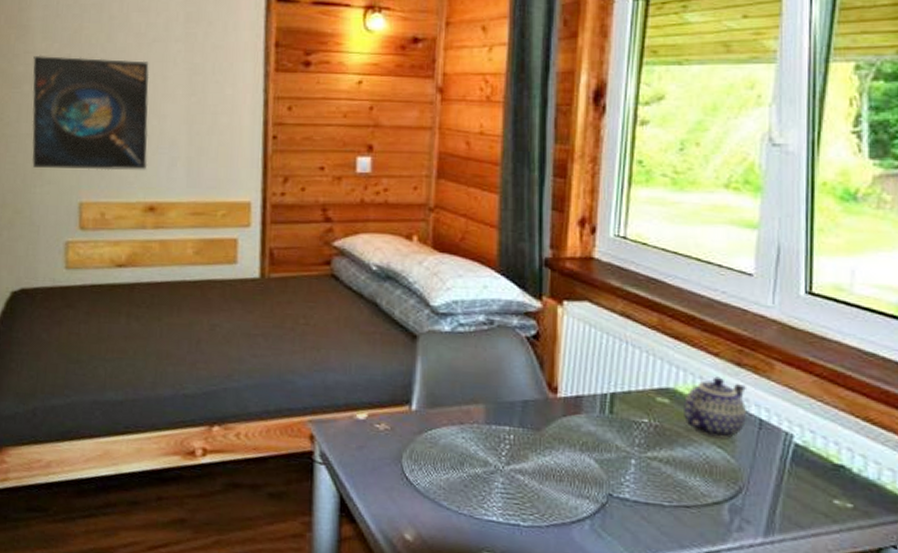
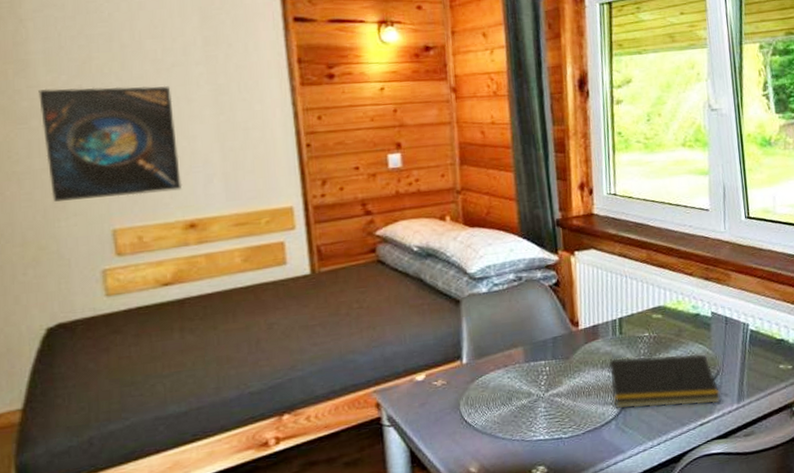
notepad: none [588,442,741,530] -> present [608,354,721,409]
teapot: present [684,376,748,439] -> none [672,291,717,338]

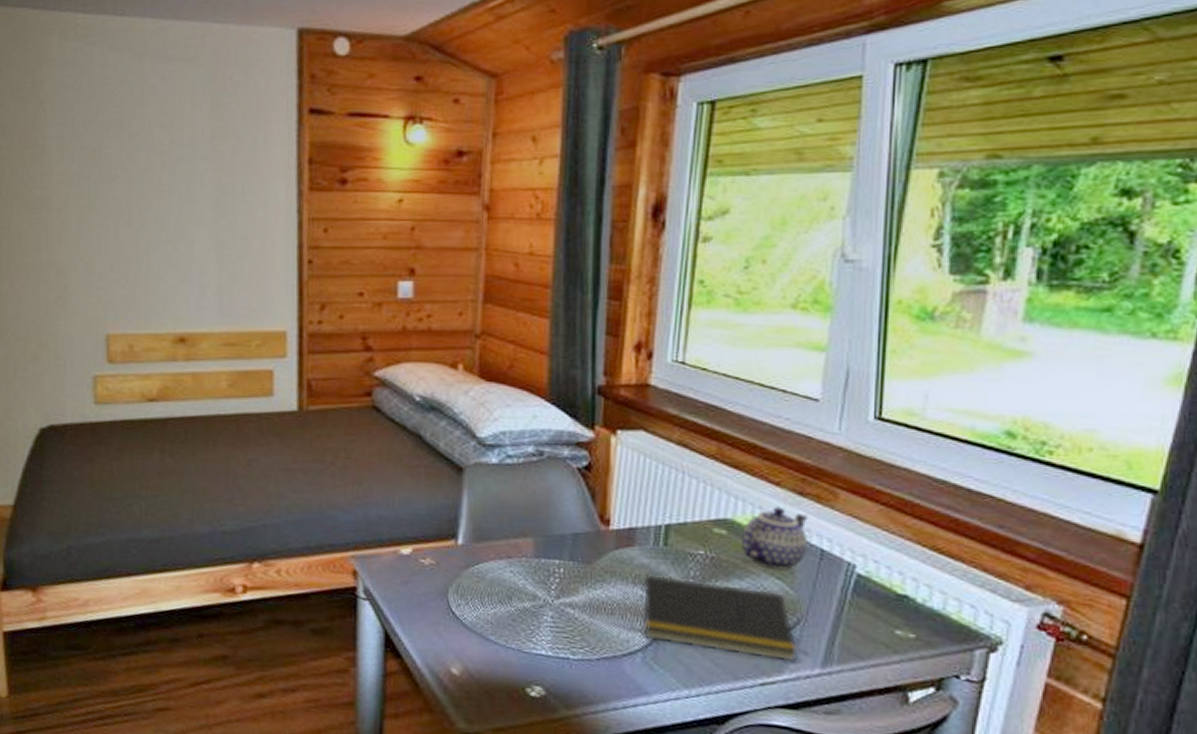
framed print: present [38,85,183,202] -> none [50,177,176,300]
teapot: none [672,291,717,338] -> present [742,506,809,571]

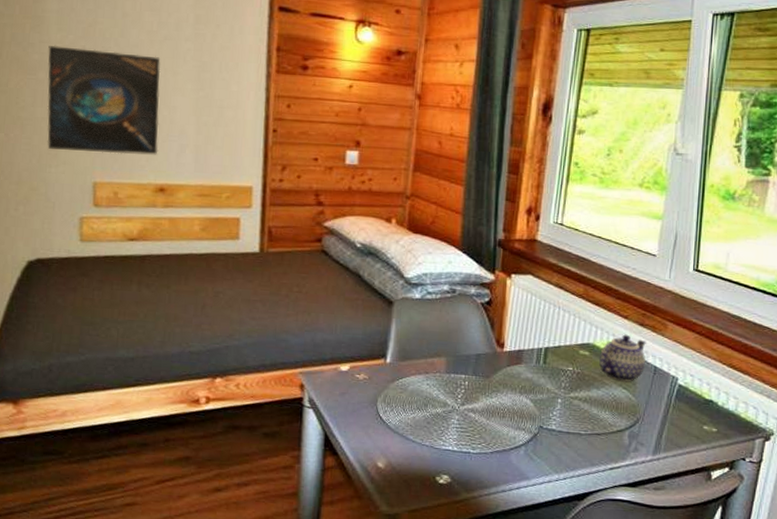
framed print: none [50,177,176,300] -> present [47,45,161,155]
notepad: present [640,575,799,662] -> none [525,386,637,451]

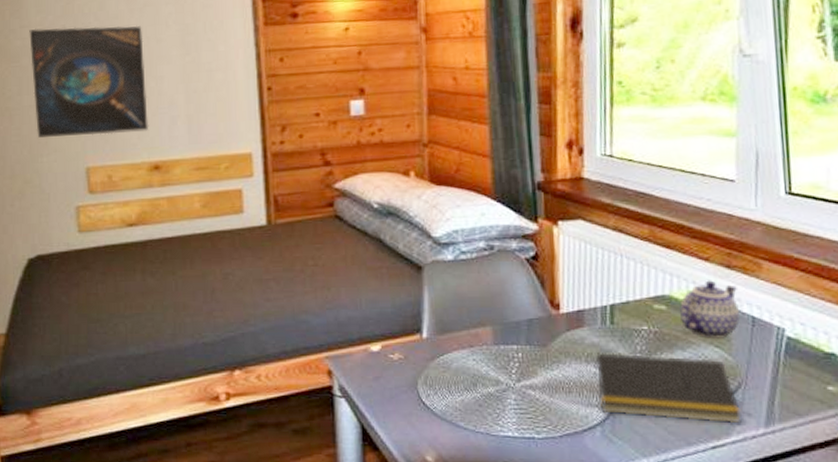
notepad: none [525,386,637,451] -> present [594,353,743,424]

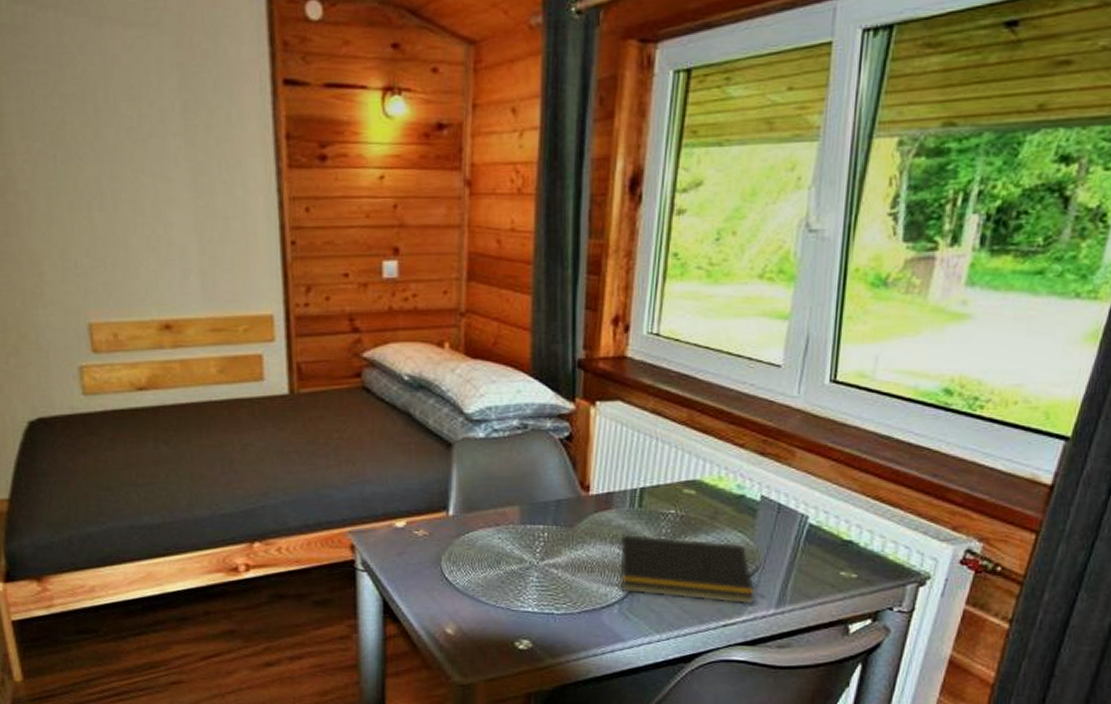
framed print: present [29,25,149,138] -> none [13,157,158,287]
teapot: present [680,280,741,339] -> none [708,466,768,524]

